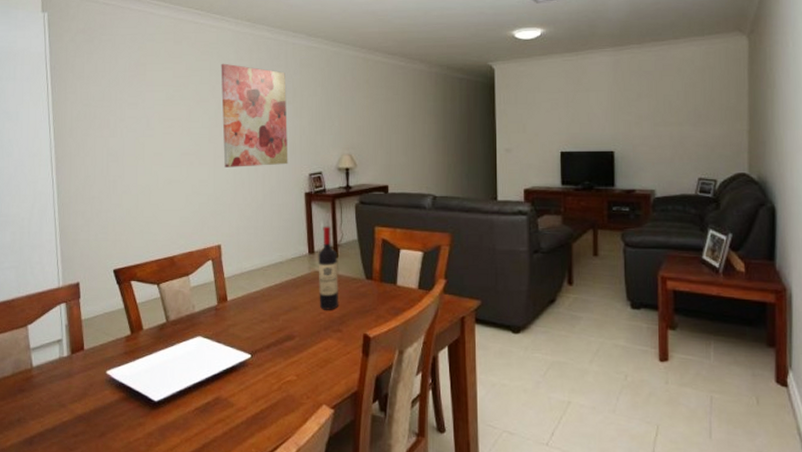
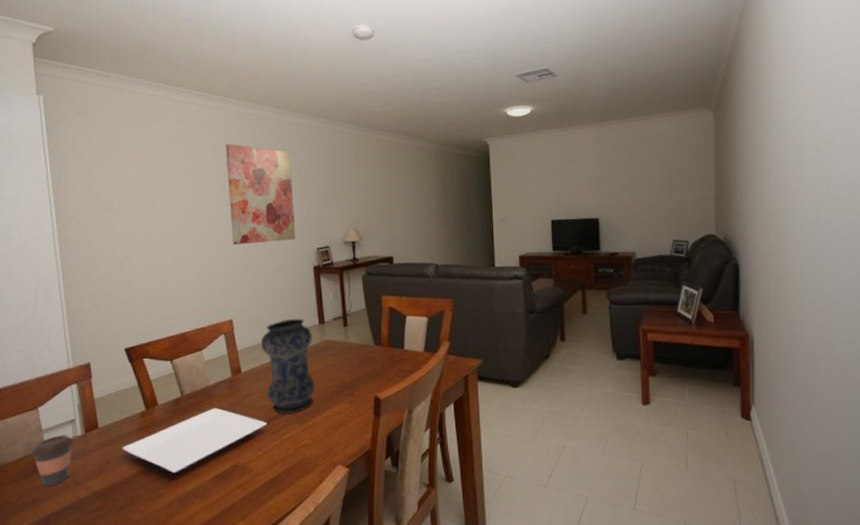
coffee cup: none [18,355,60,407] -> present [30,435,74,487]
vase: none [248,246,302,348] -> present [260,318,315,414]
wine bottle: present [318,226,338,310] -> none [328,297,349,376]

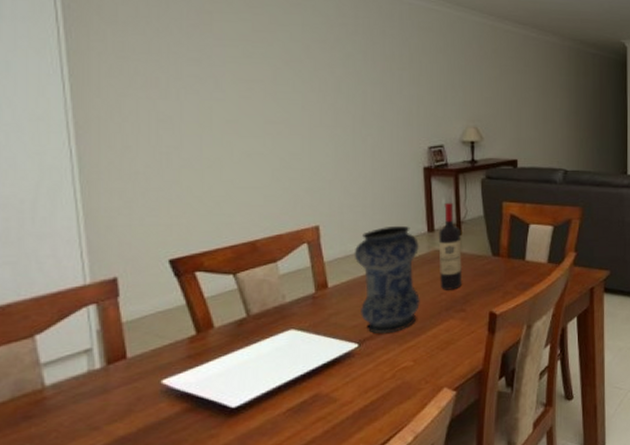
coffee cup: present [30,435,74,487] -> none [21,369,89,436]
wall art: present [225,143,296,245] -> none [317,19,404,139]
wine bottle: none [328,297,349,376] -> present [438,202,462,290]

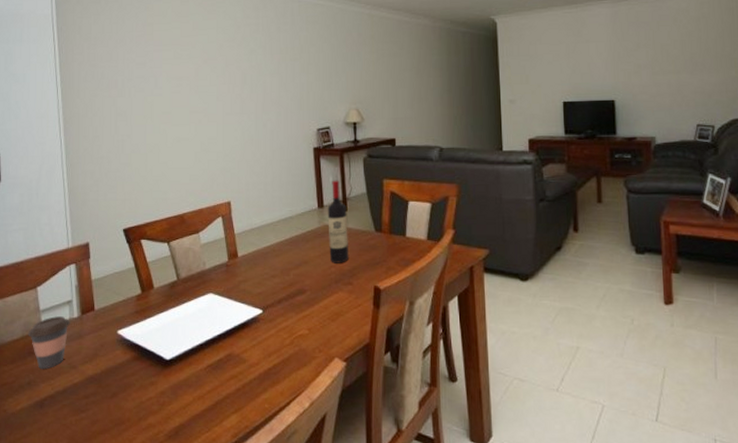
coffee cup: none [21,369,89,436] -> present [28,316,70,370]
vase: present [354,225,420,334] -> none [258,201,313,302]

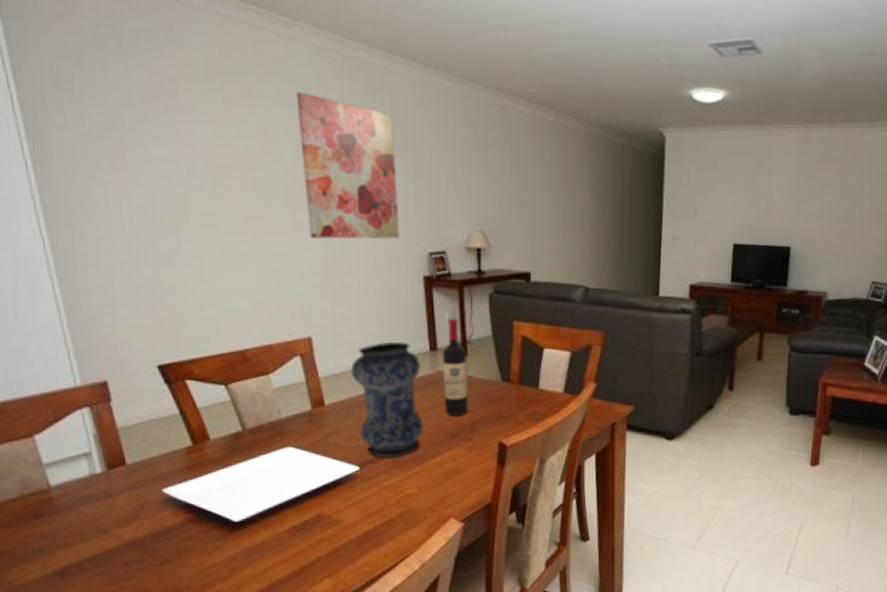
coffee cup: present [28,316,70,370] -> none [28,471,92,535]
wall art: none [228,21,296,125] -> present [296,91,400,239]
vase: none [258,201,313,302] -> present [350,341,423,458]

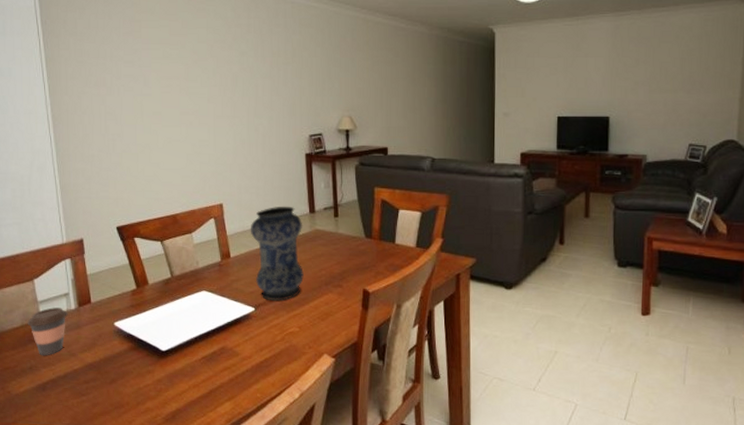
coffee cup: none [28,471,92,535] -> present [27,307,68,356]
wall art: present [296,91,400,239] -> none [218,21,289,128]
wine bottle: present [442,318,468,416] -> none [319,186,339,267]

